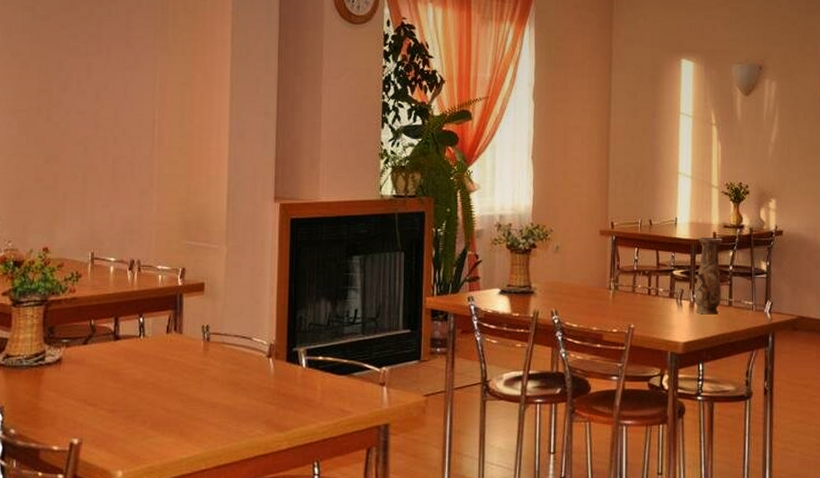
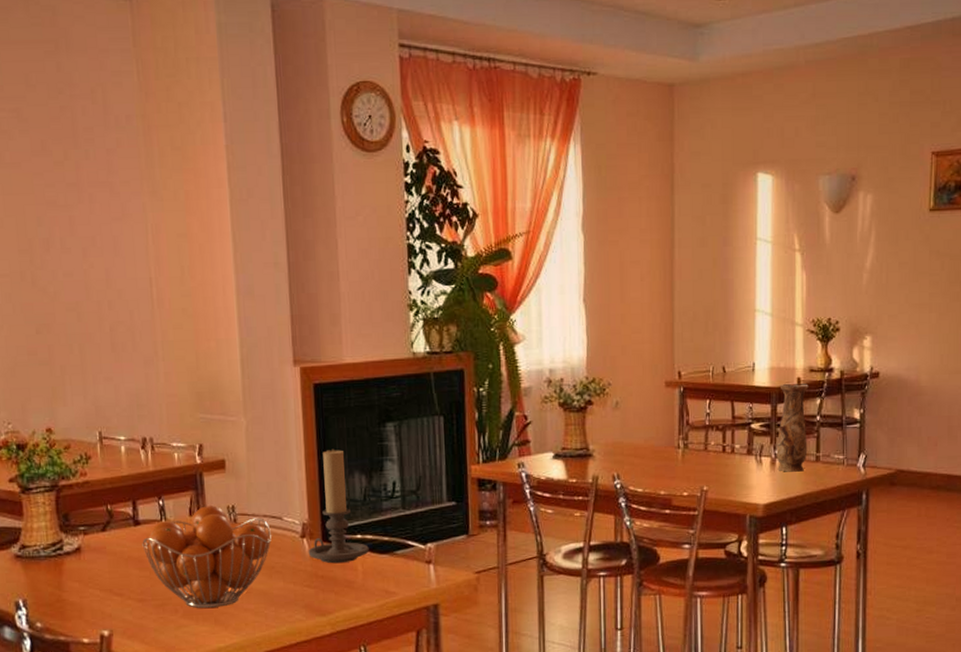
fruit basket: none [119,324,240,420] -> present [142,505,272,608]
candle holder: none [273,277,329,383] -> present [308,449,369,564]

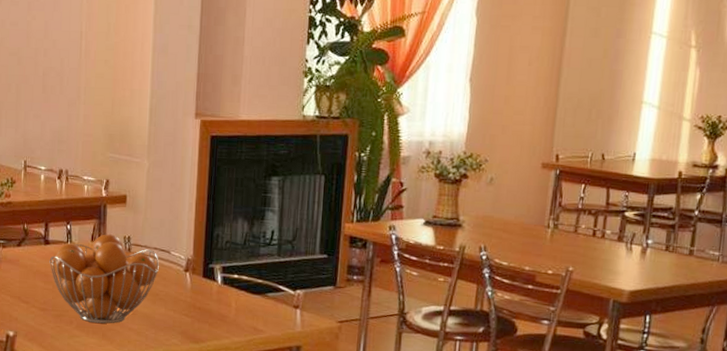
candle holder: present [308,449,369,564] -> none [189,195,244,299]
vase: present [776,383,809,472] -> none [647,175,690,263]

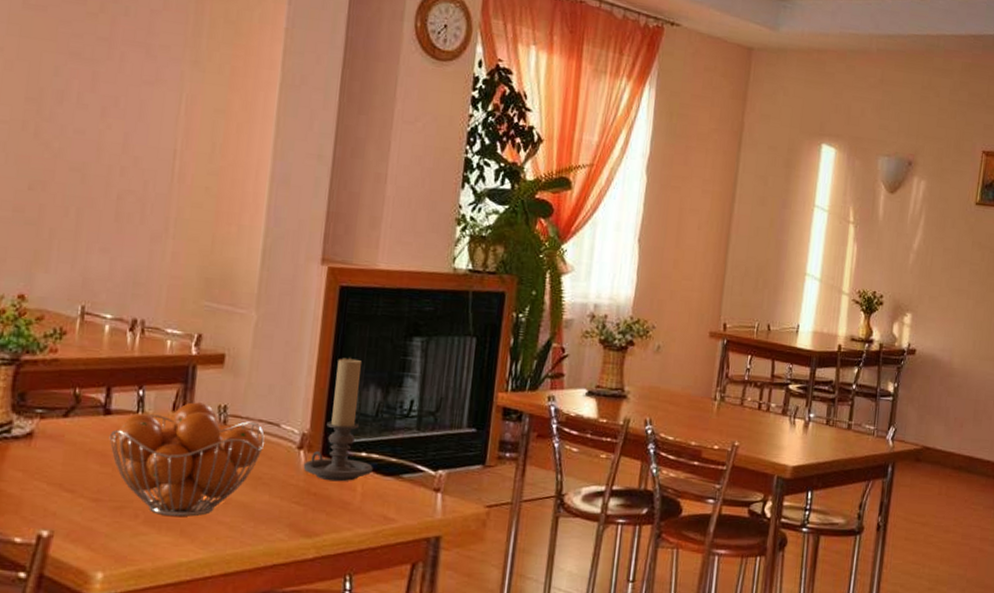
candle holder: none [189,195,244,299] -> present [303,357,373,482]

